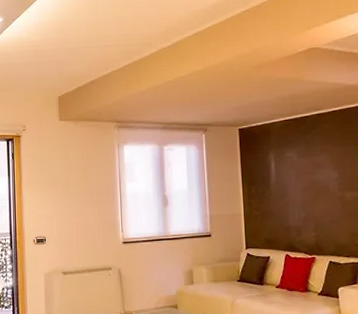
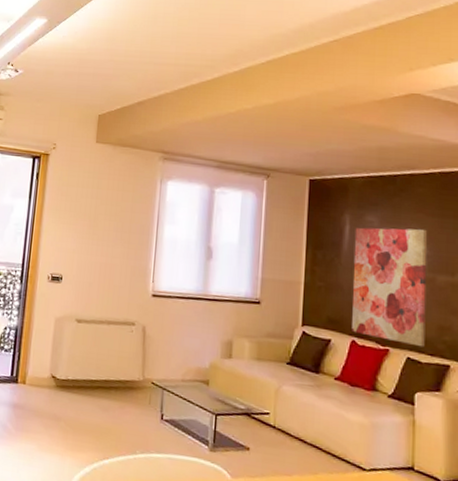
wall art: none [279,157,342,252] -> present [352,227,428,348]

